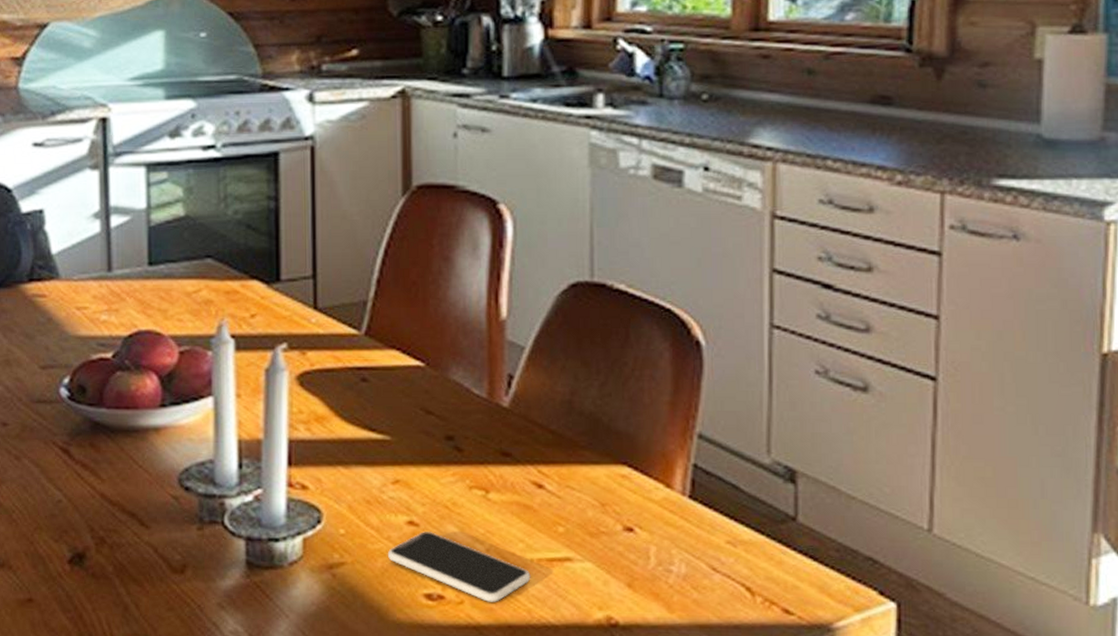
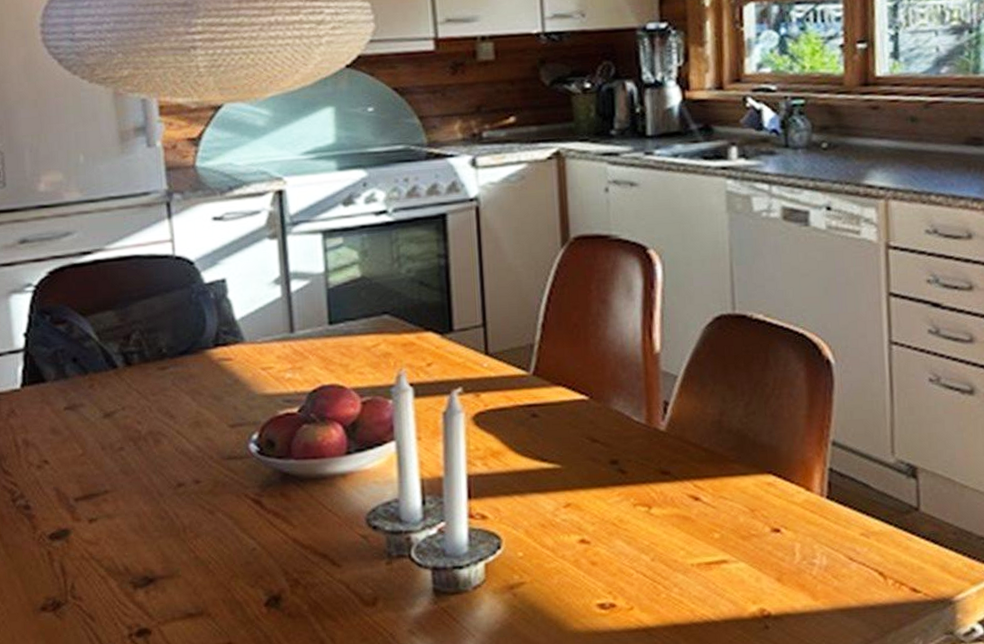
smartphone: present [387,532,531,602] -> none [562,548,692,606]

